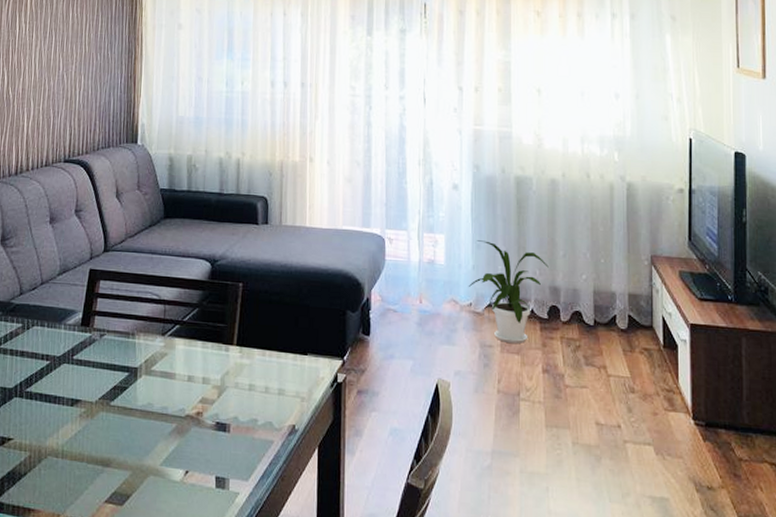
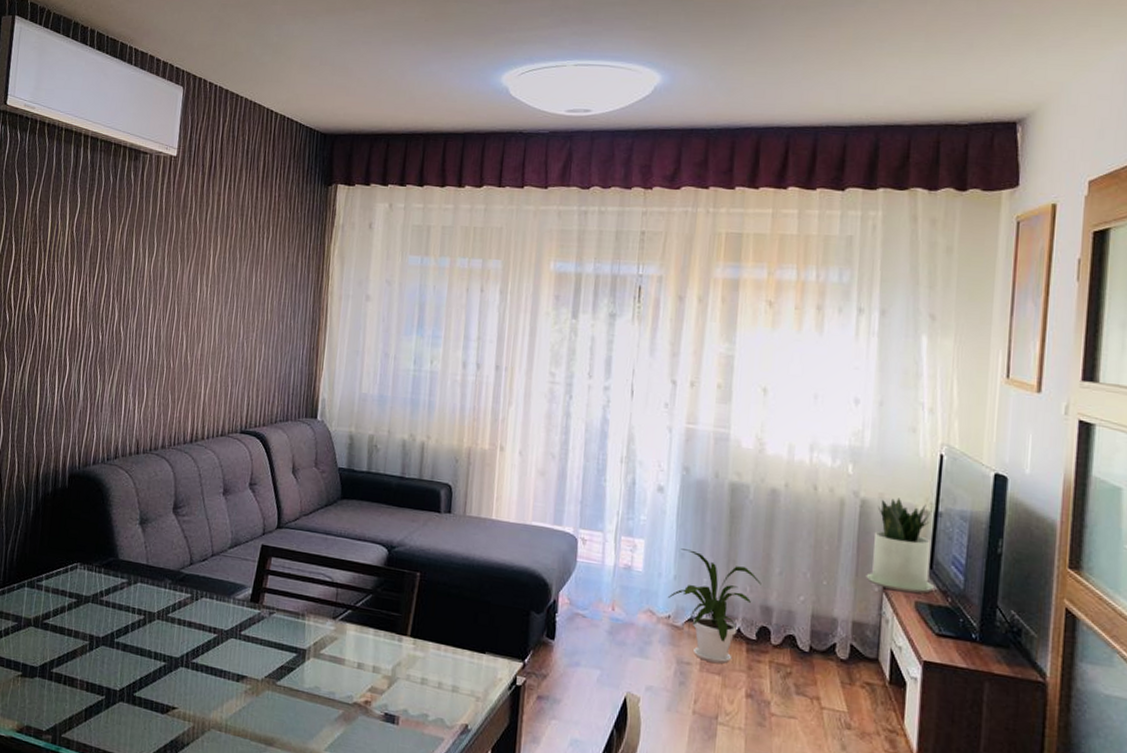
planter: none [636,179,694,264] -> present [865,498,935,594]

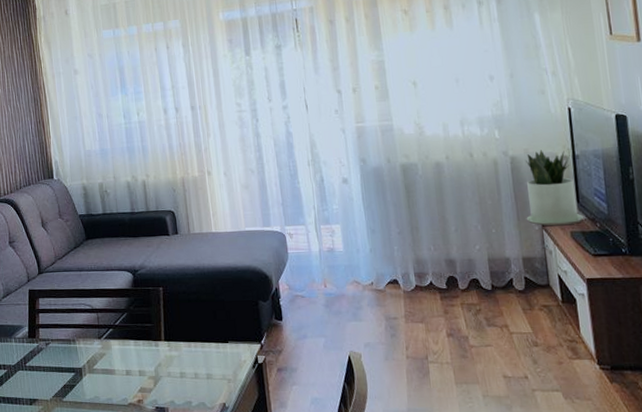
house plant: present [667,548,761,664] -> none [367,225,442,314]

